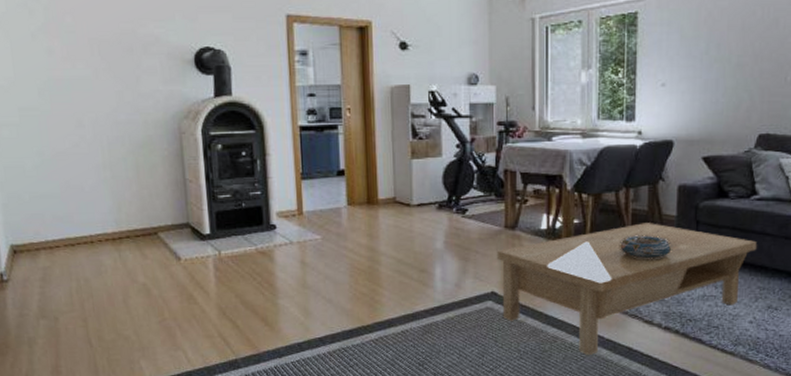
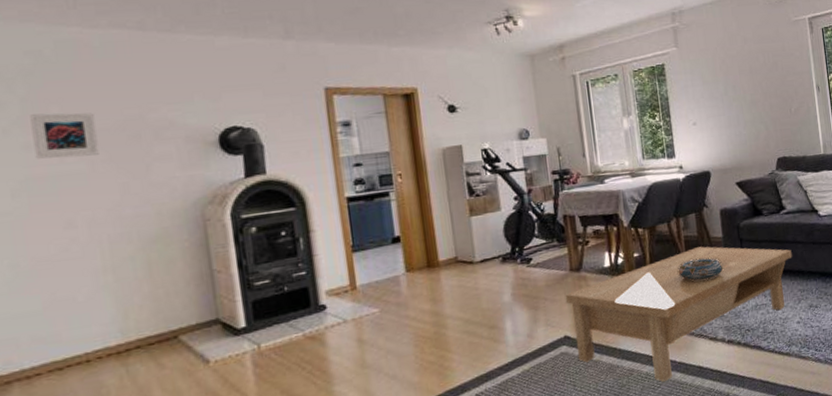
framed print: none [51,22,101,64] -> present [30,113,99,159]

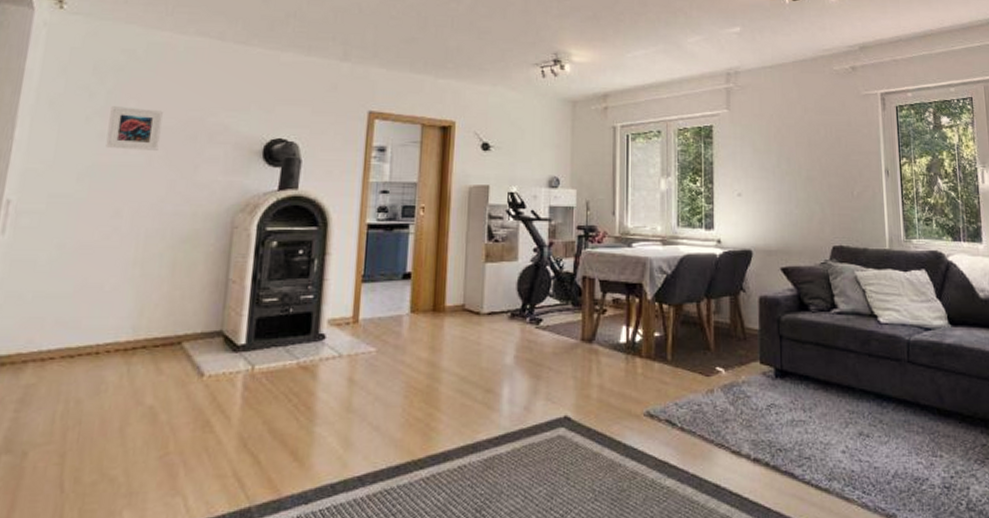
coffee table: present [565,246,792,382] -> none [571,337,842,496]
decorative bowl: present [678,258,724,282] -> none [703,351,757,378]

